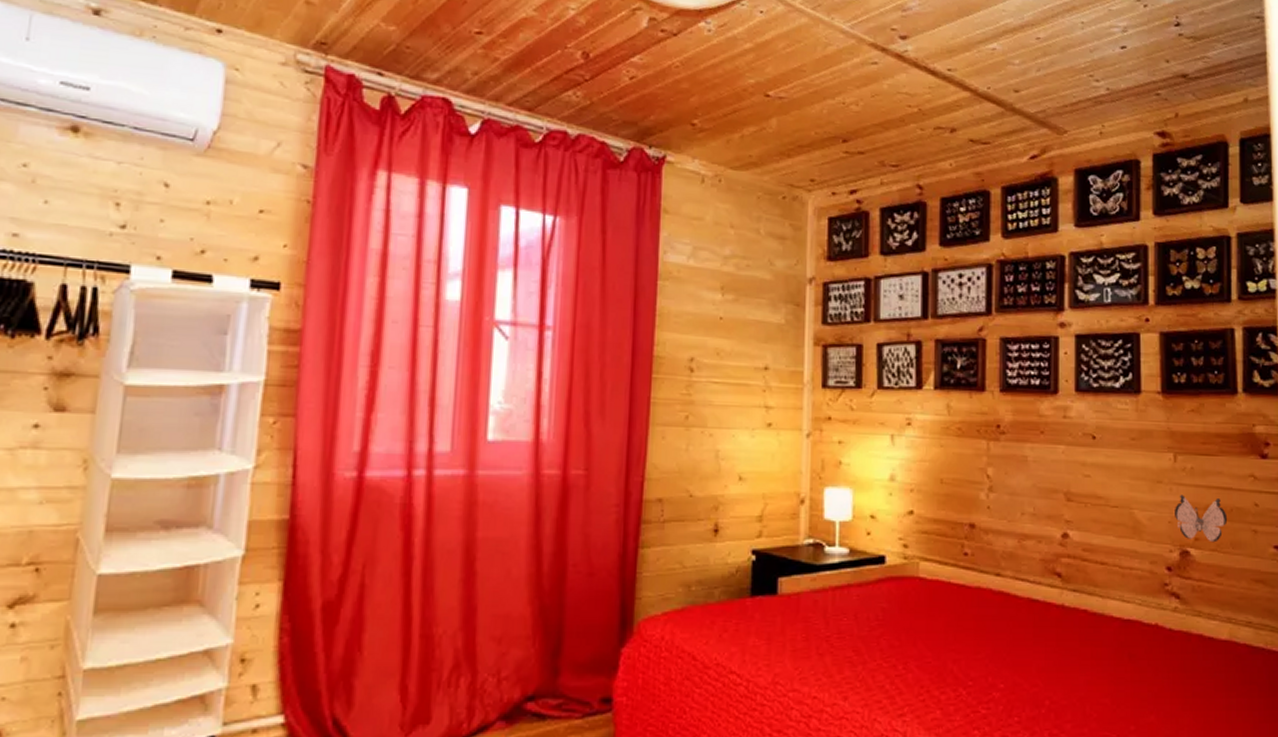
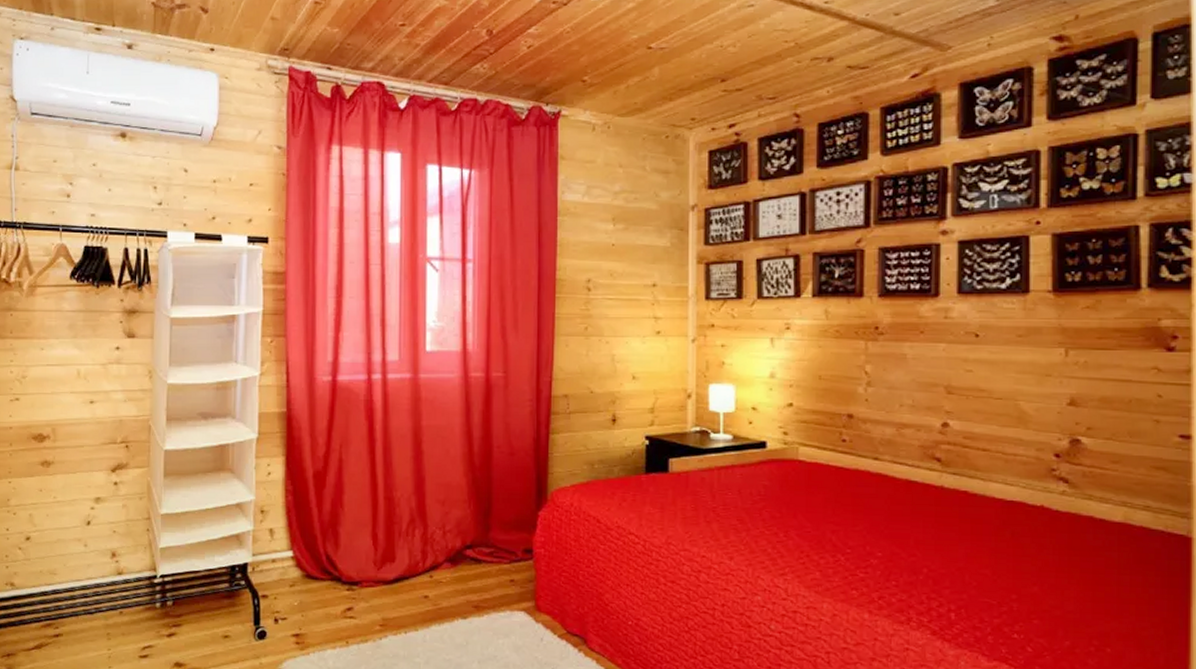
decorative butterfly: present [1175,494,1228,543] -> none [1065,387,1125,432]

